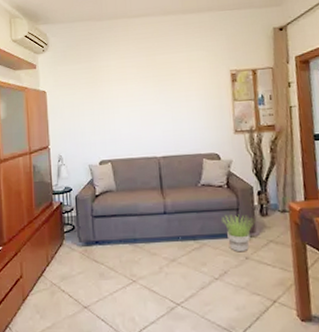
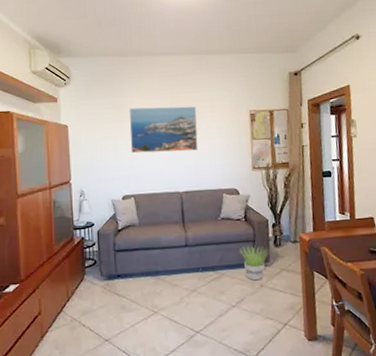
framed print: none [105,68,176,118] -> present [129,106,198,154]

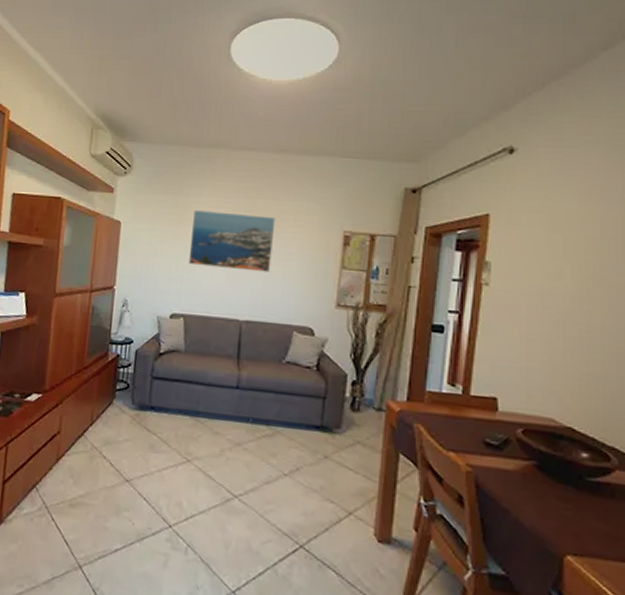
potted plant: present [239,245,269,281] -> none [303,402,342,450]

